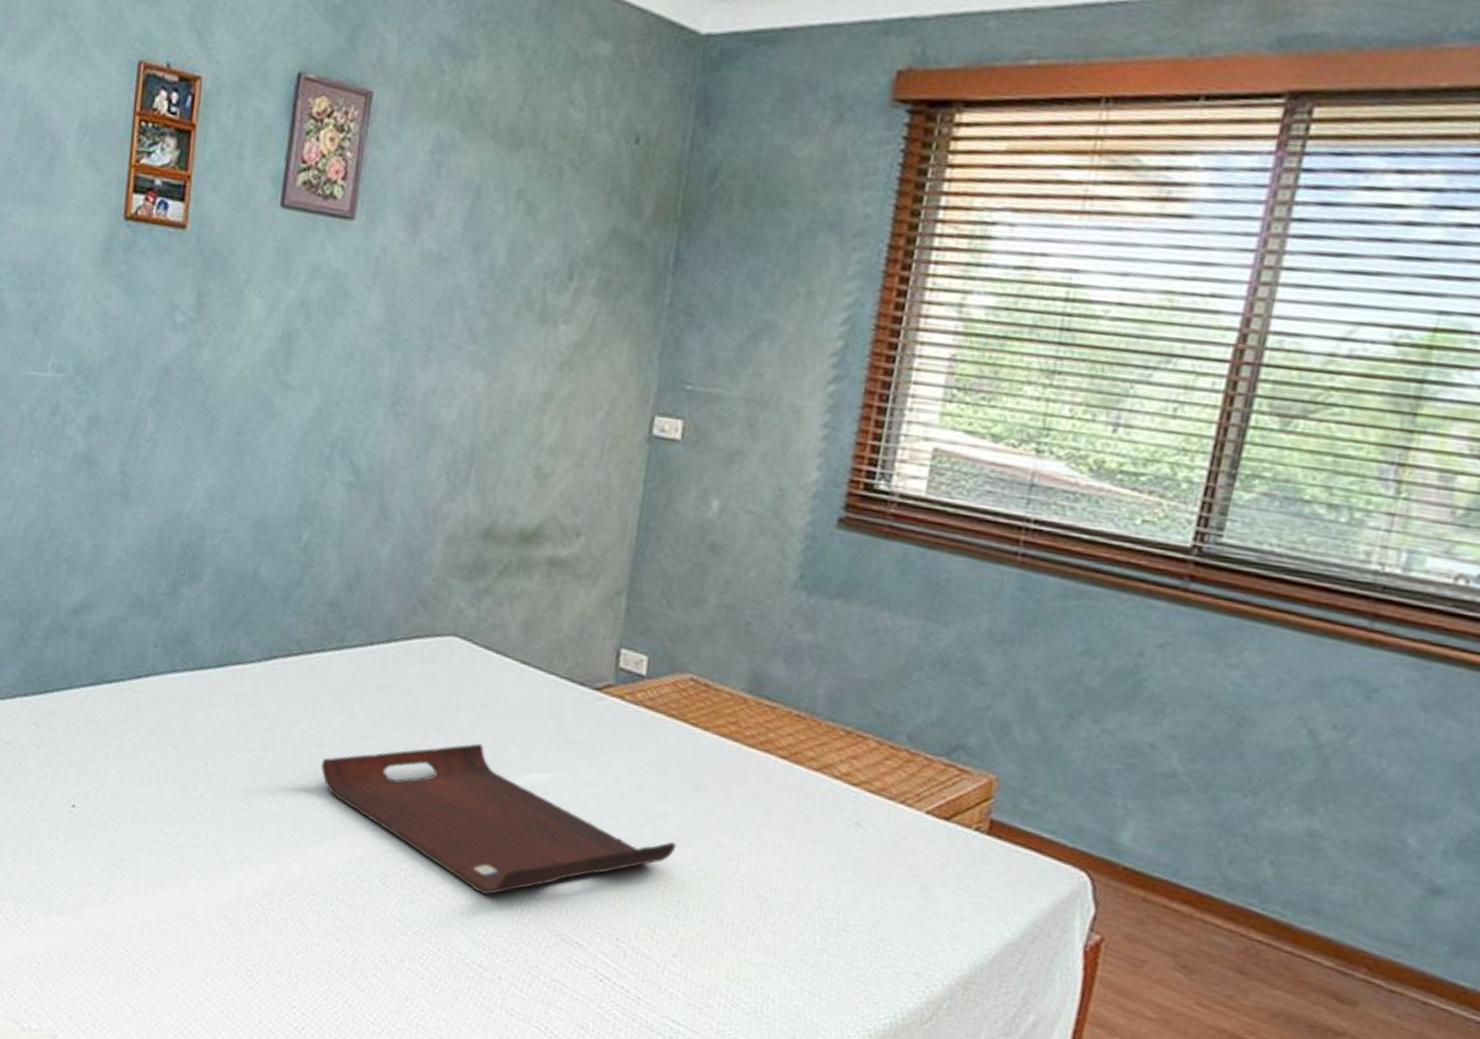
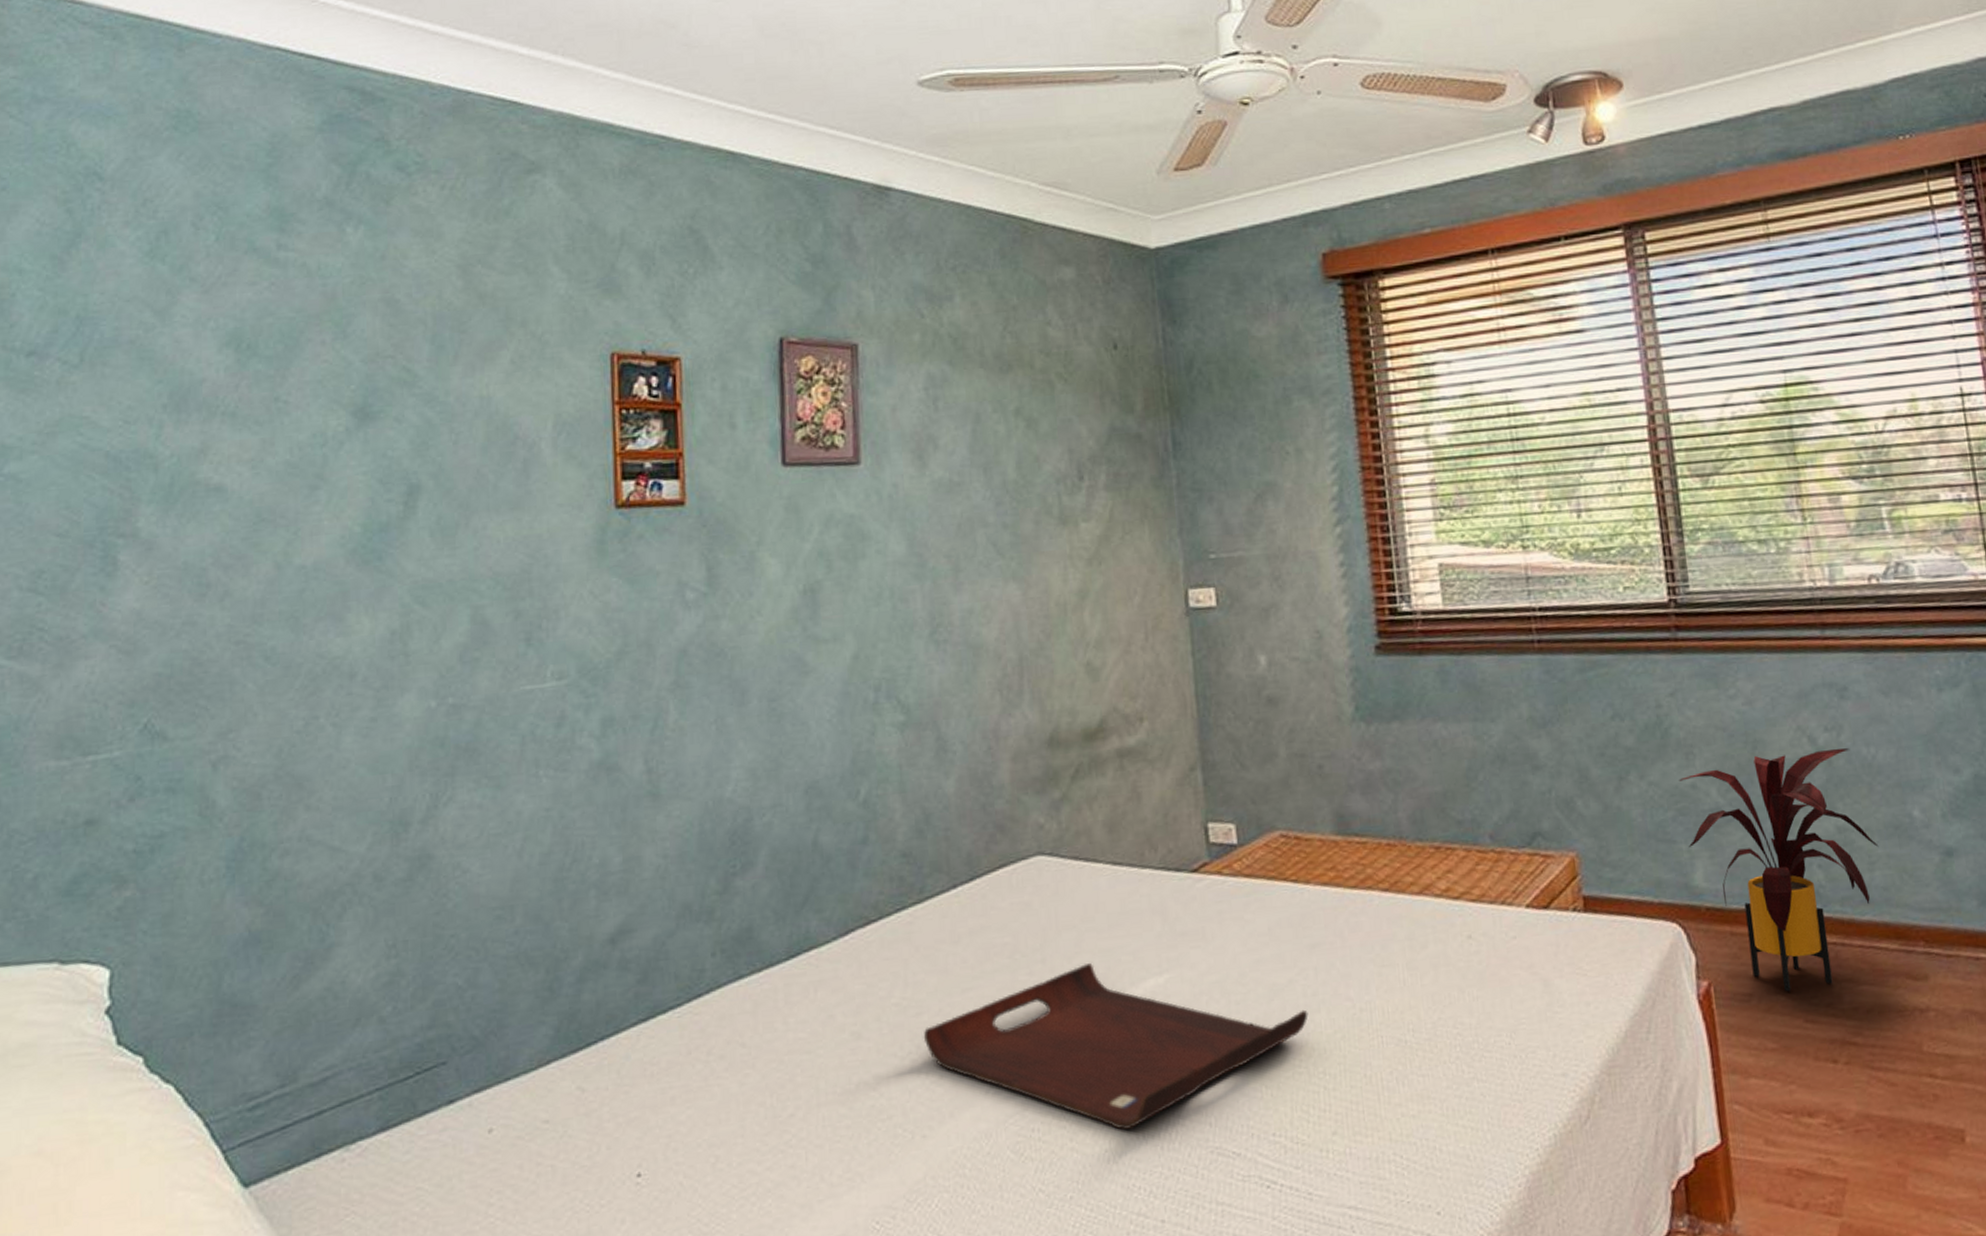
house plant: none [1125,733,1357,978] -> present [1679,748,1879,992]

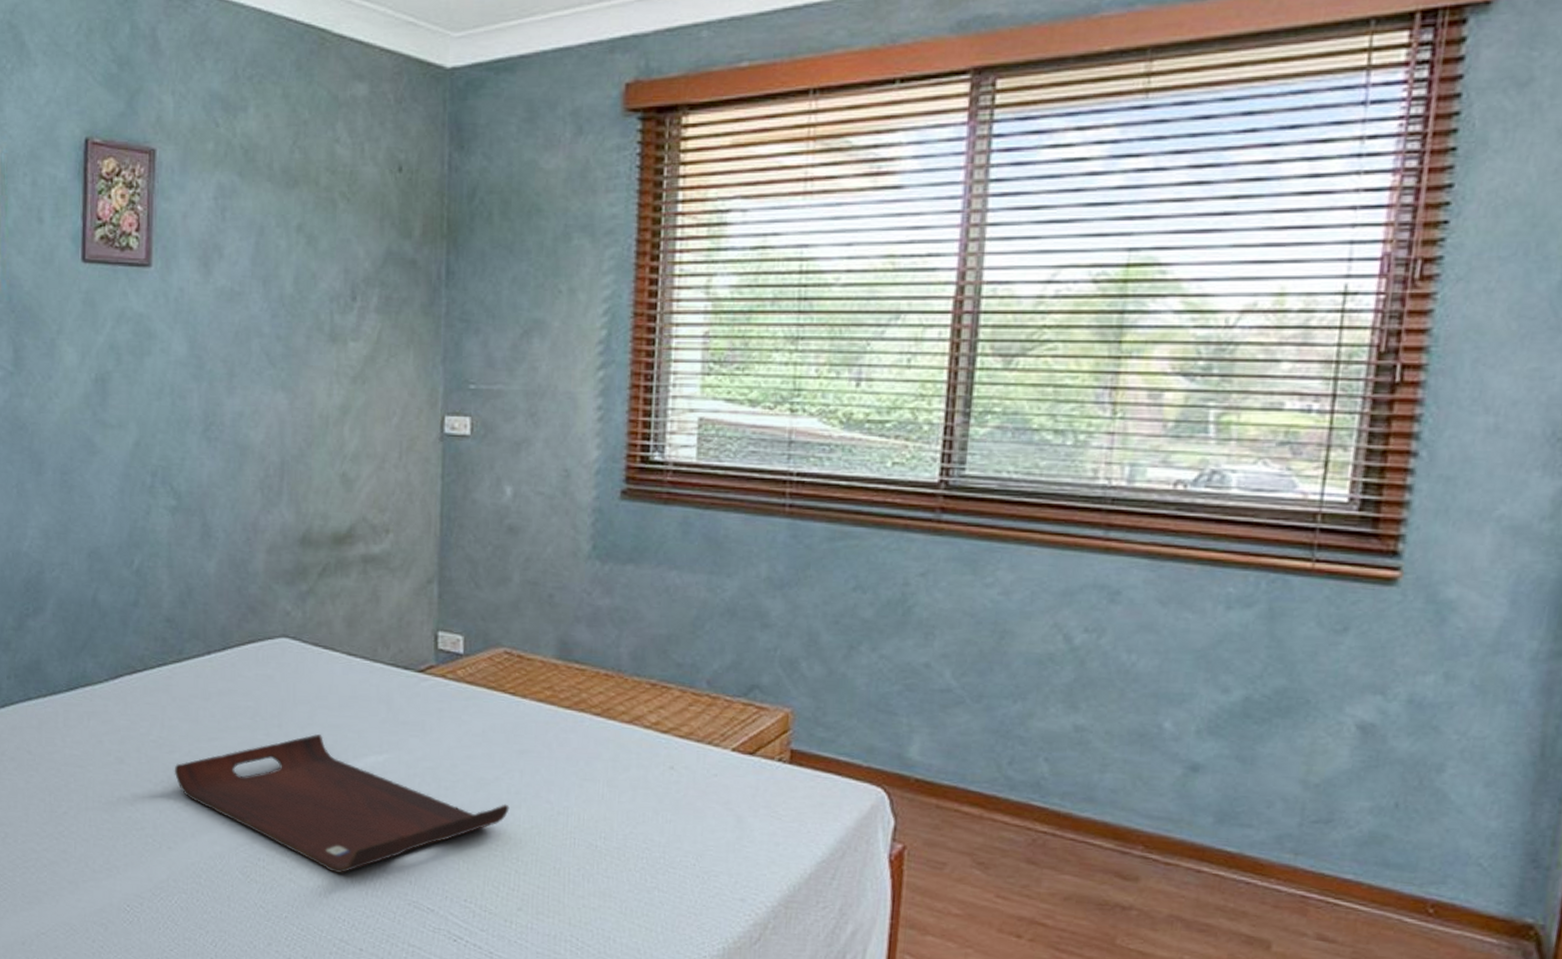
house plant: present [1679,748,1879,992] -> none [909,646,1117,868]

